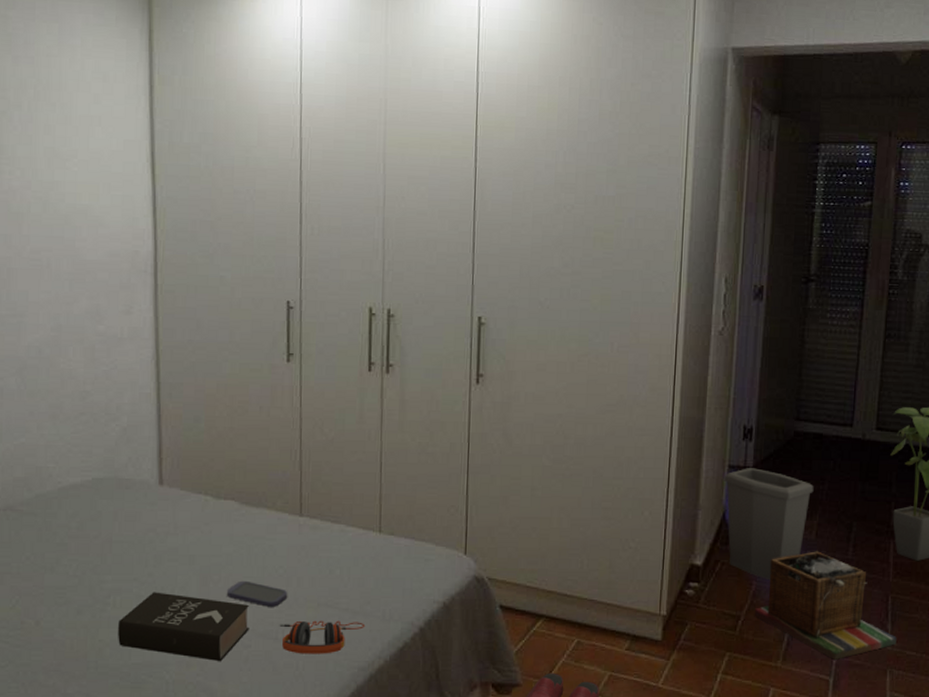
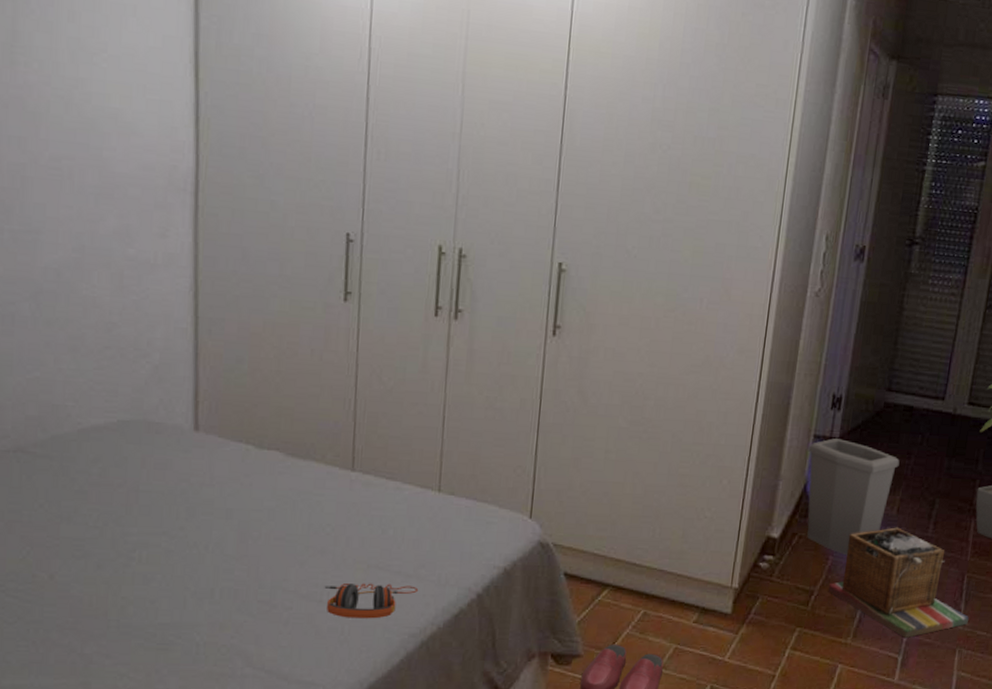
book: present [118,592,249,662] -> none [143,547,291,624]
mobile phone: present [226,580,288,607] -> none [266,538,336,567]

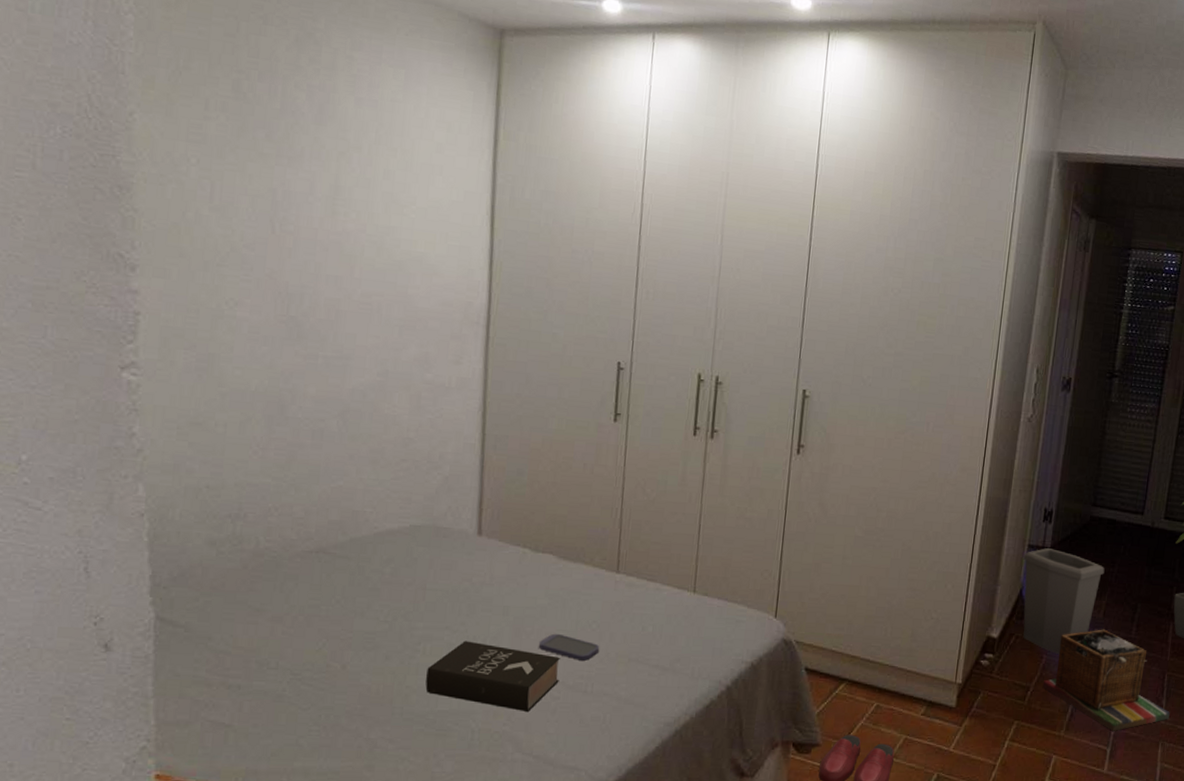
book: none [143,547,291,624] -> present [425,640,560,713]
mobile phone: none [266,538,336,567] -> present [538,633,600,661]
headphones: present [324,583,419,619] -> none [589,675,674,709]

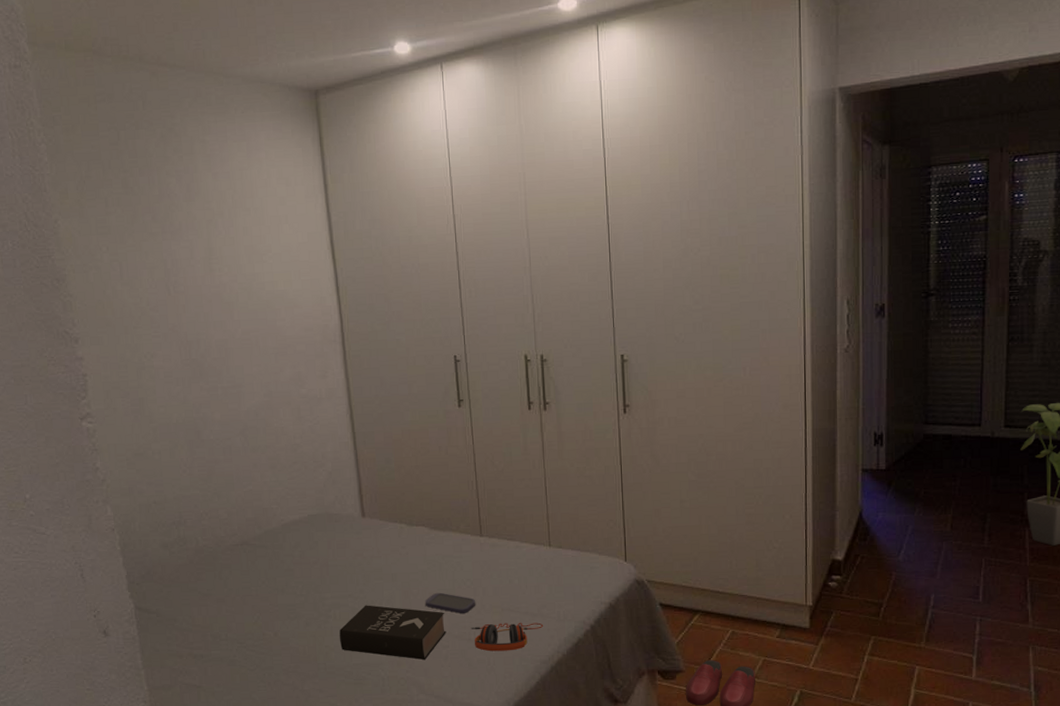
headphones: none [589,675,674,709] -> present [471,622,544,652]
trash bin: present [1023,547,1105,655] -> none [858,469,946,571]
laundry basket: present [1042,629,1170,731] -> none [895,542,1037,639]

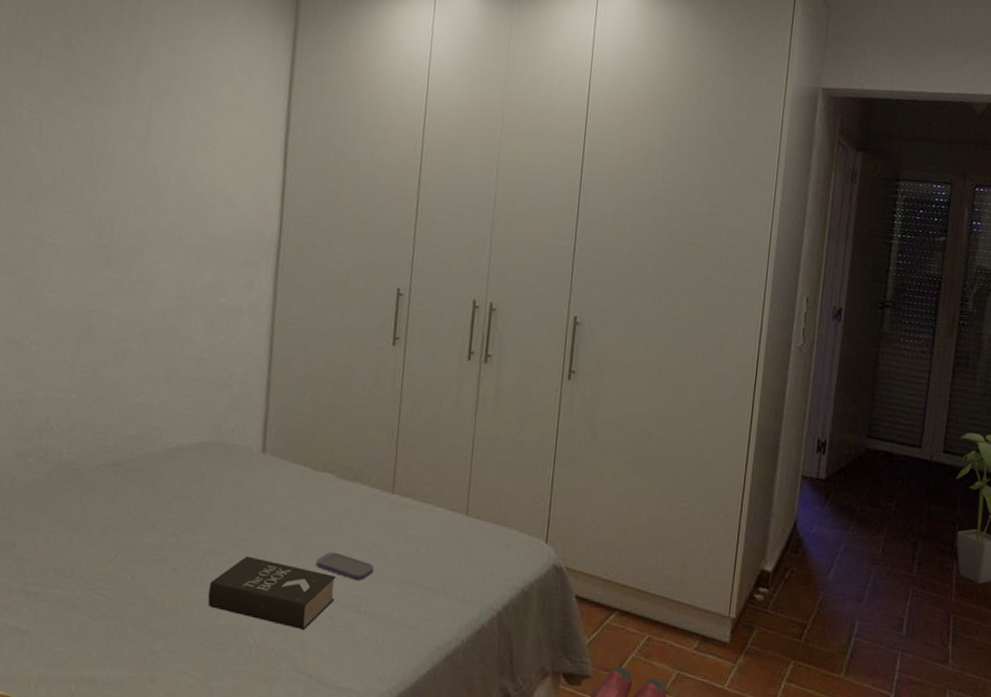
headphones: present [471,622,544,652] -> none [363,596,446,631]

